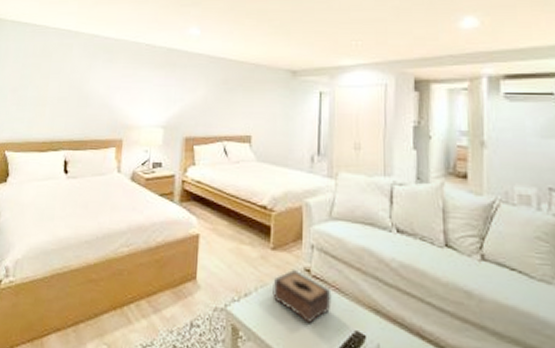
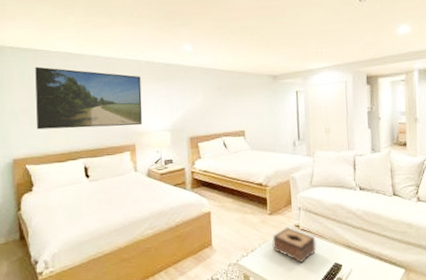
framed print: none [22,43,139,118] -> present [35,66,143,130]

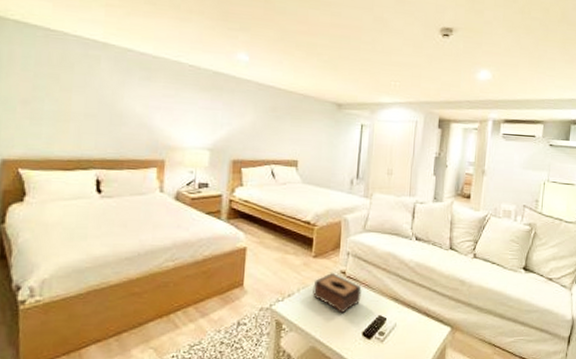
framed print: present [35,66,143,130] -> none [38,50,182,139]

